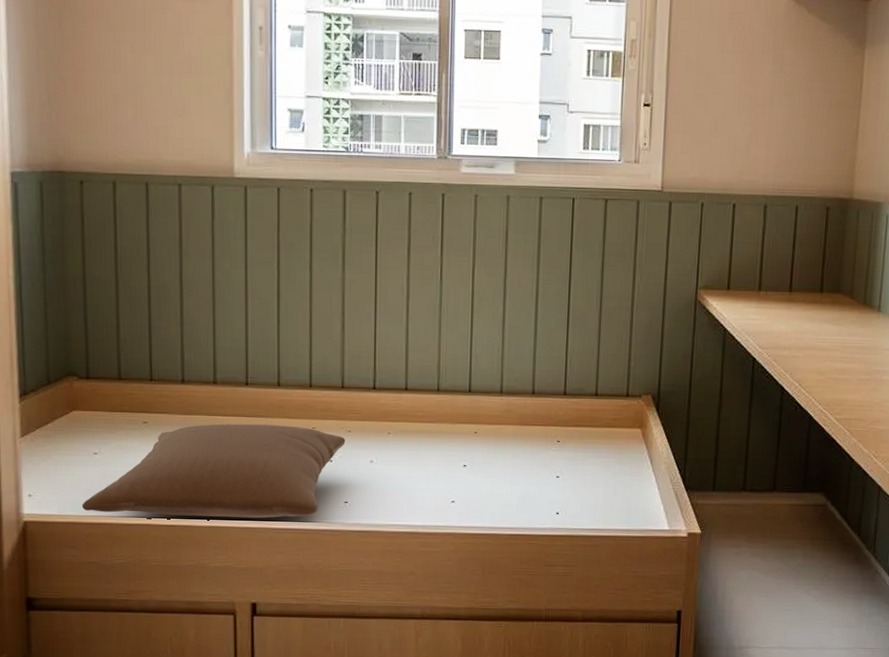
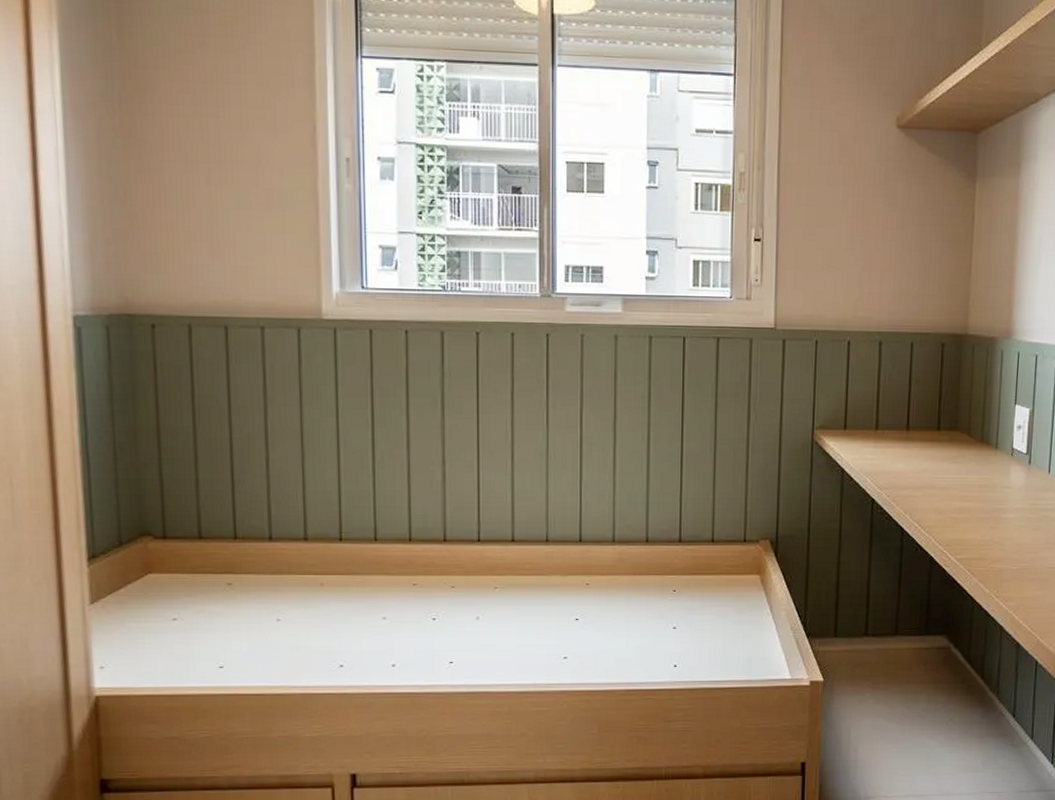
pillow: present [82,424,346,519] -> none [161,583,449,684]

